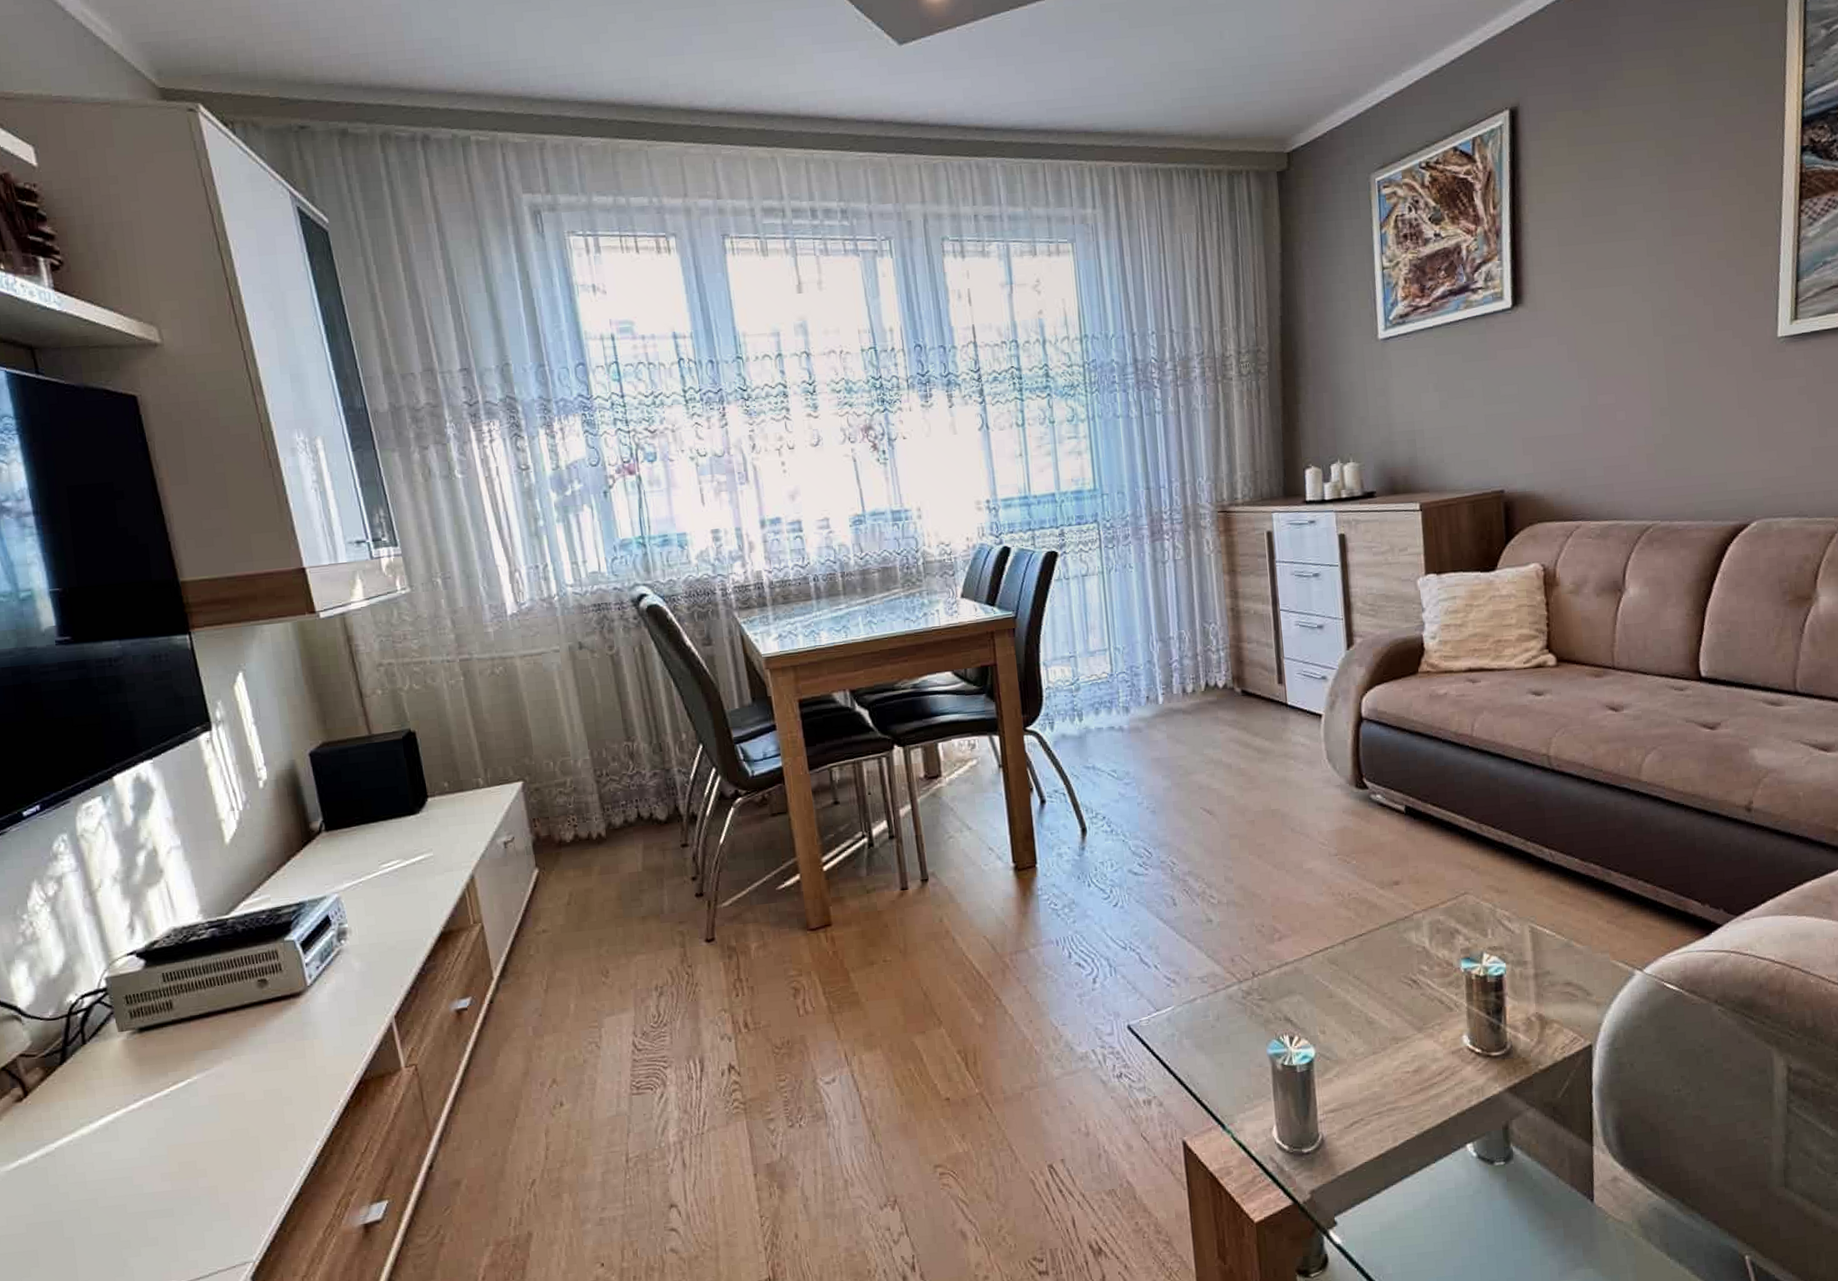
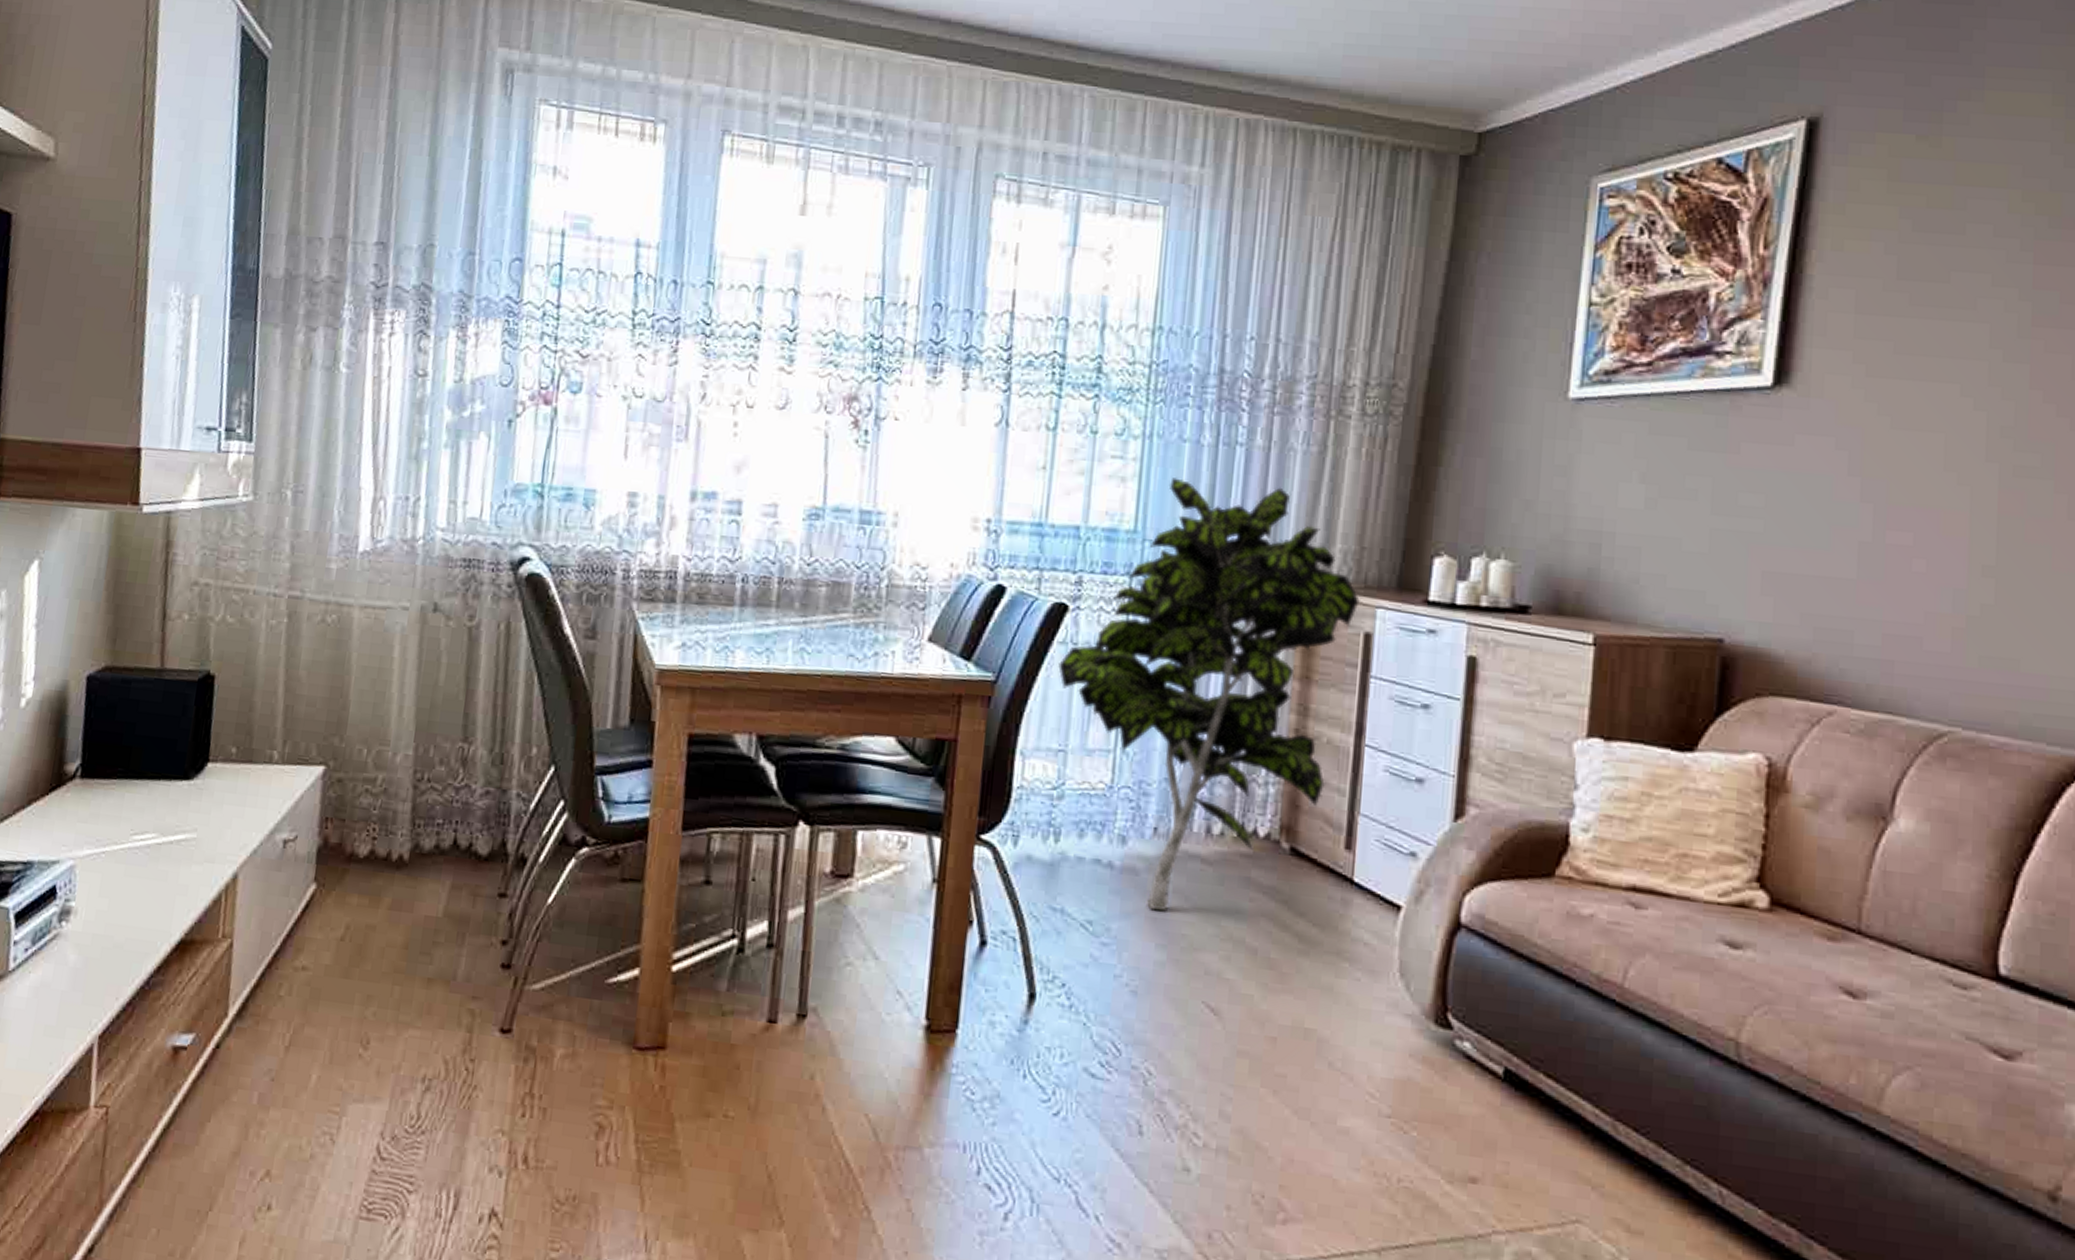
indoor plant: none [1058,438,1260,754] -> present [1058,477,1360,912]

